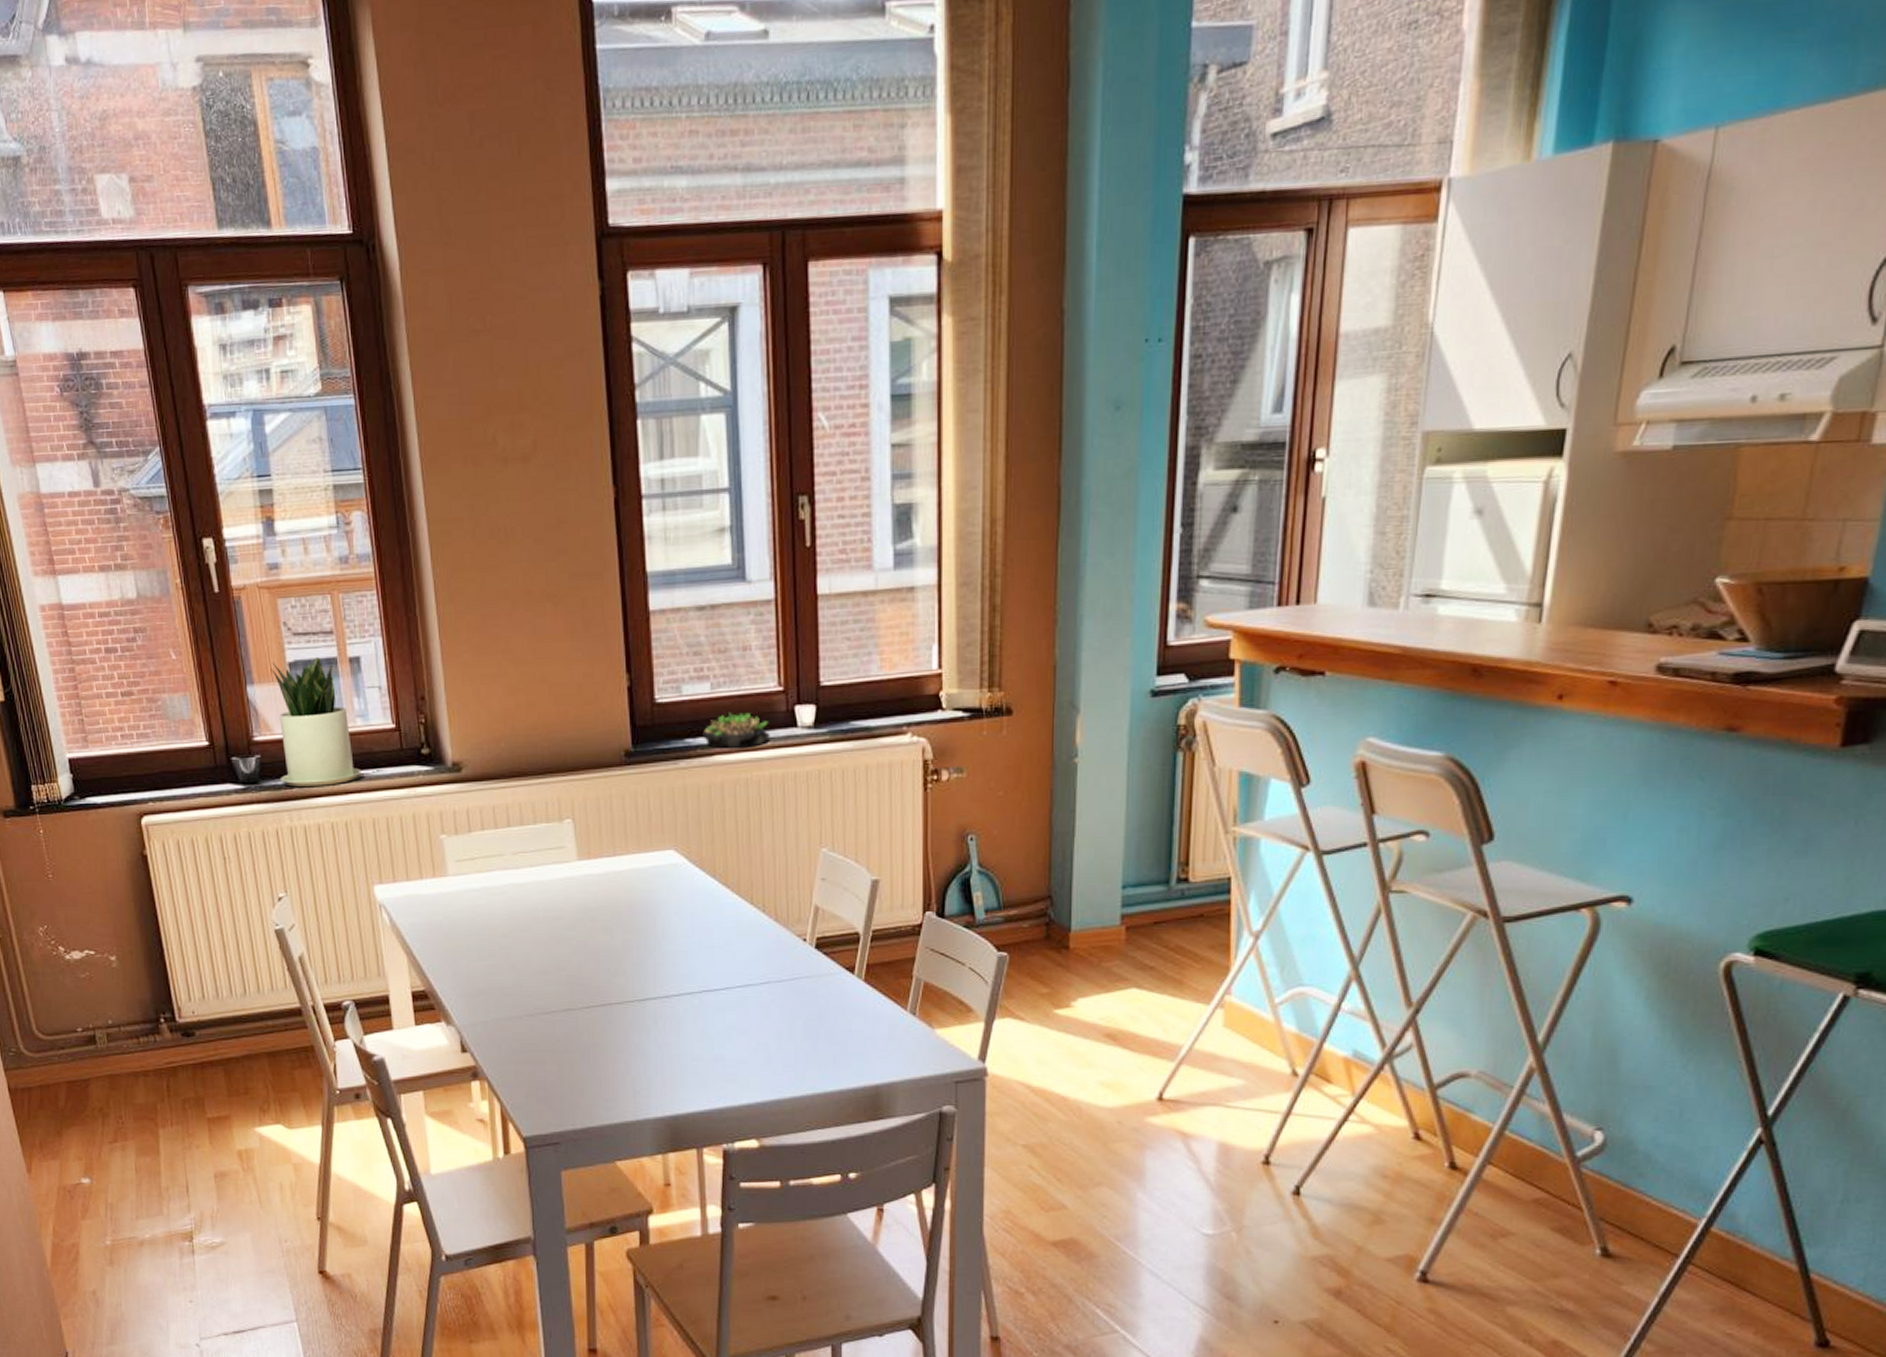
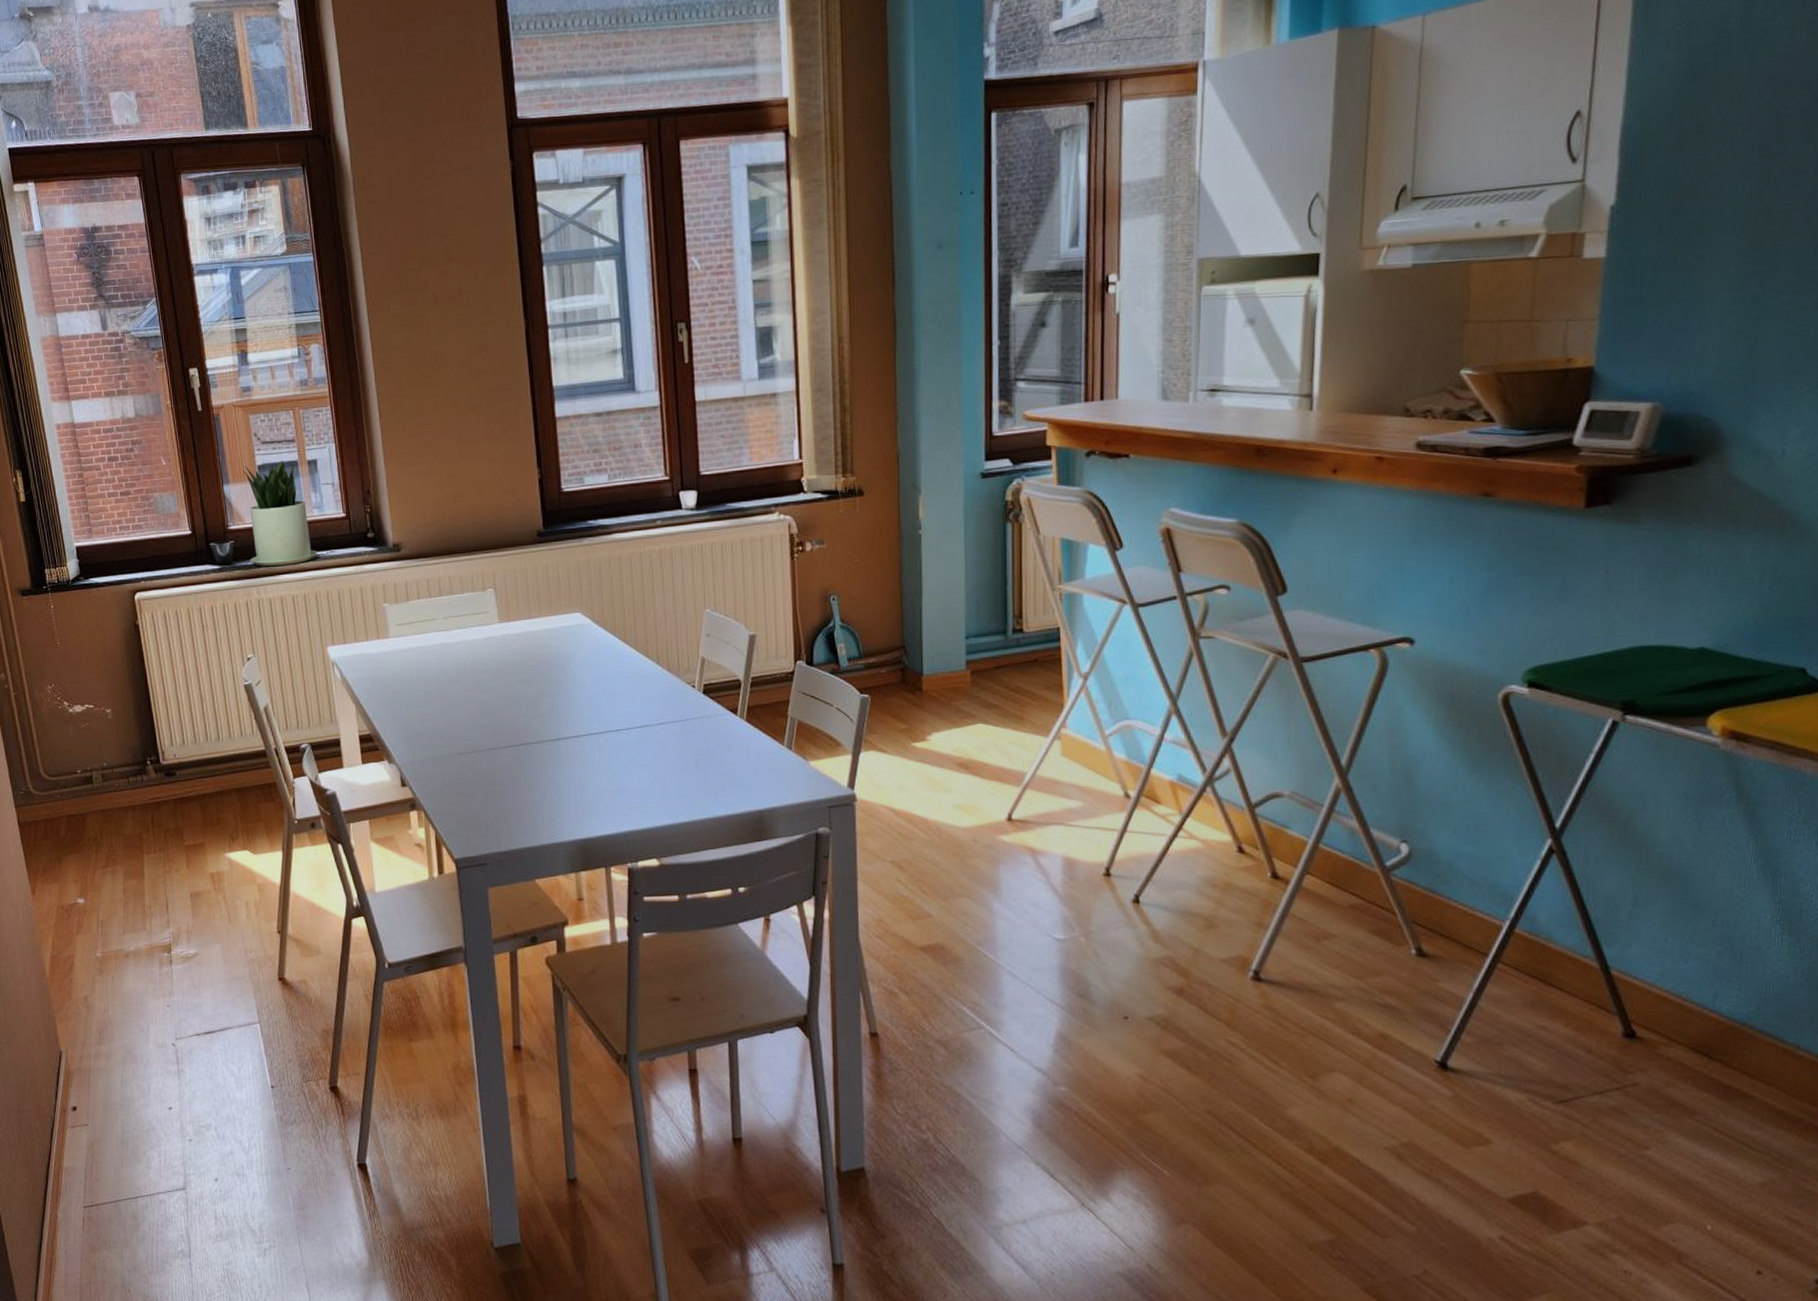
succulent plant: present [702,712,771,749] -> none [602,498,660,529]

